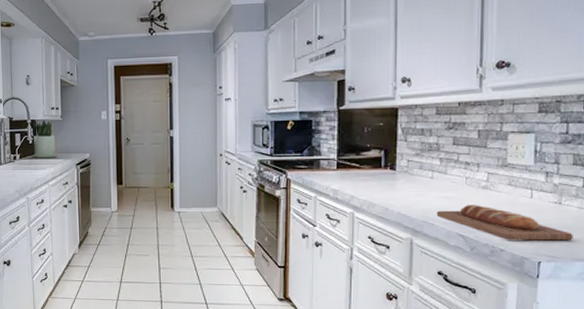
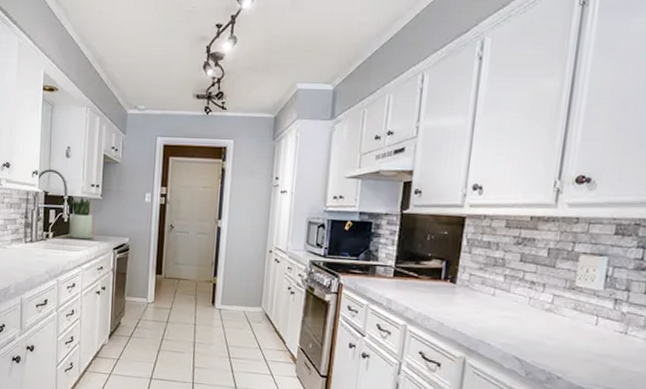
bread loaf: present [436,205,573,241] -> none [493,327,636,374]

